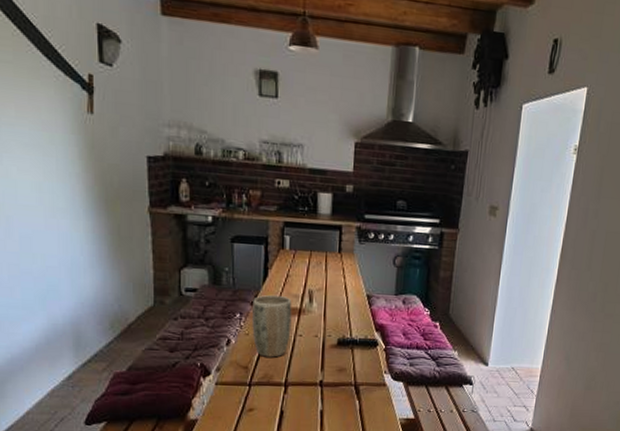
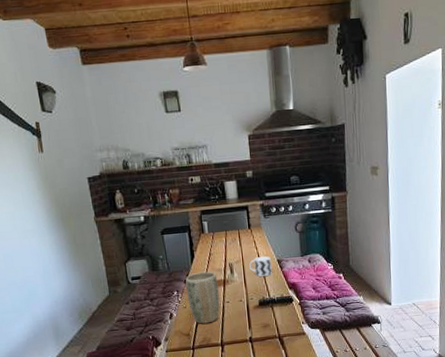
cup: none [333,287,359,312] -> present [249,256,272,277]

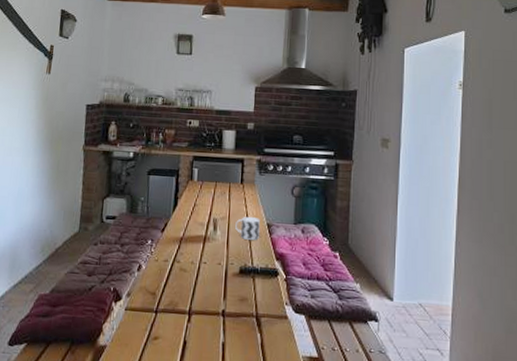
plant pot: present [185,271,220,324] -> none [161,222,198,284]

